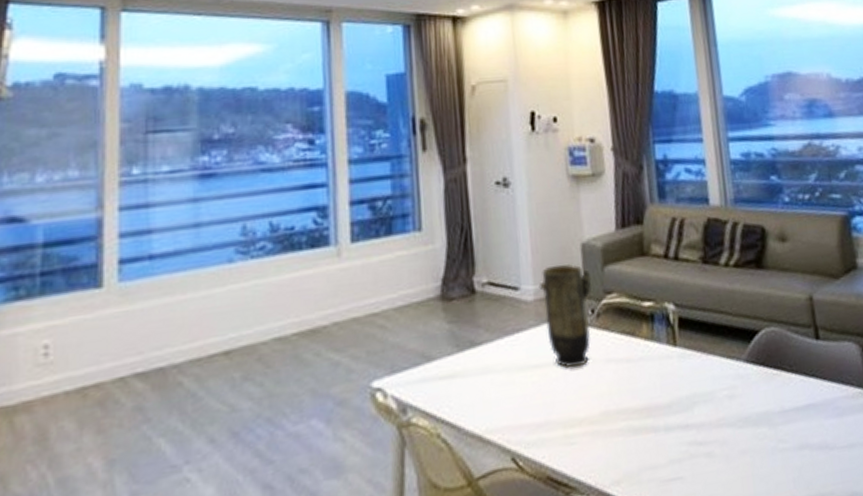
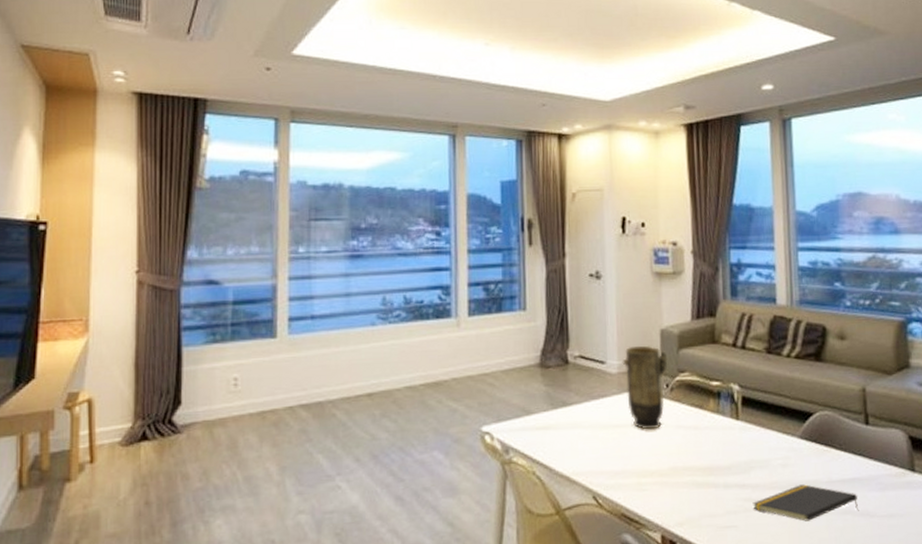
notepad: none [698,417,817,463] -> present [752,484,859,522]

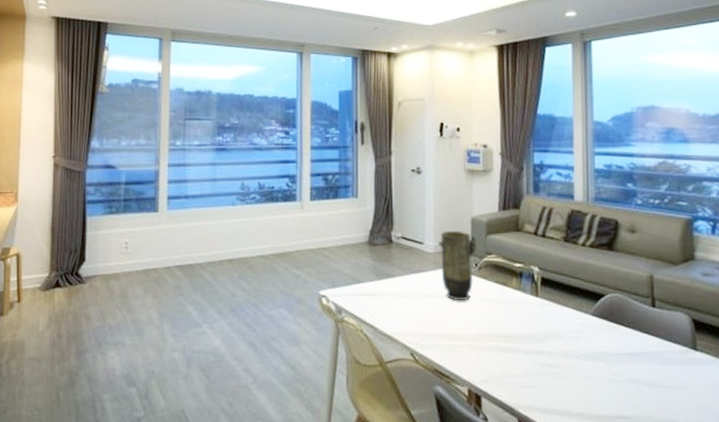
notepad: present [752,484,859,522] -> none [548,355,644,386]

